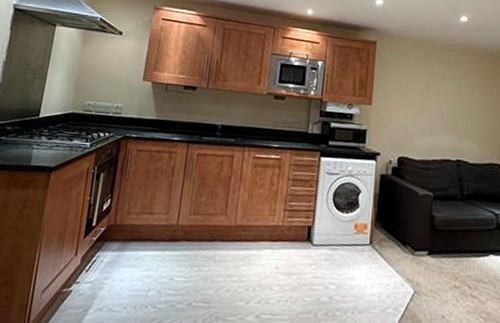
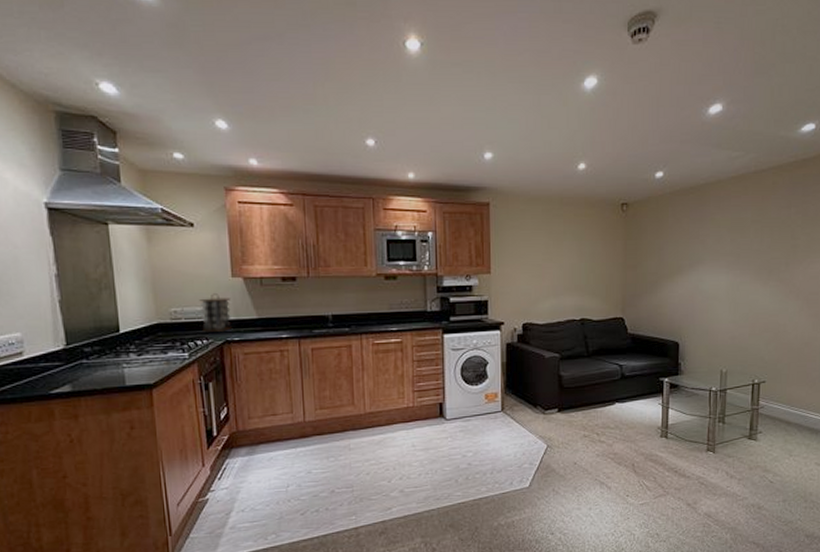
spice rack: none [107,93,137,128] -> present [199,294,233,332]

